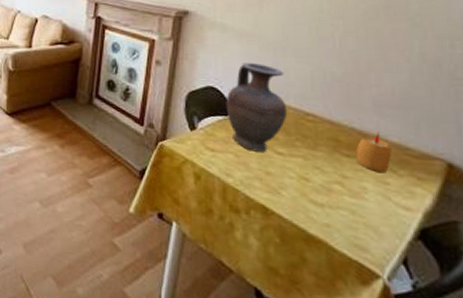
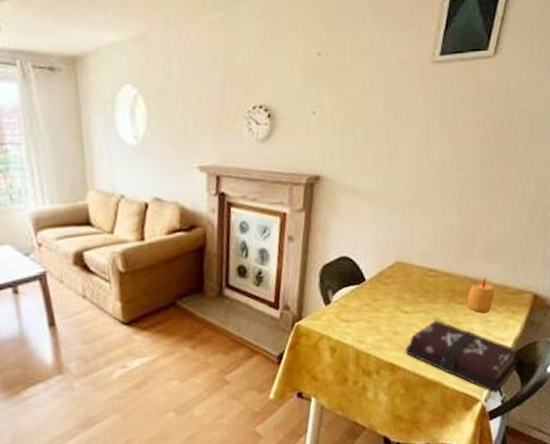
vase: present [226,63,288,152] -> none [358,226,413,315]
hardback book: none [280,168,433,274] -> present [405,319,519,394]

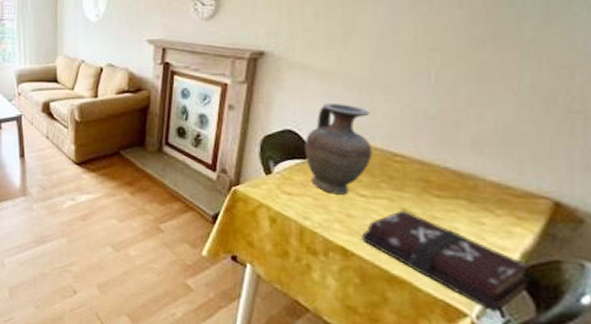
vase: none [358,226,413,315] -> present [304,104,373,195]
candle: present [467,276,495,314] -> none [448,170,490,214]

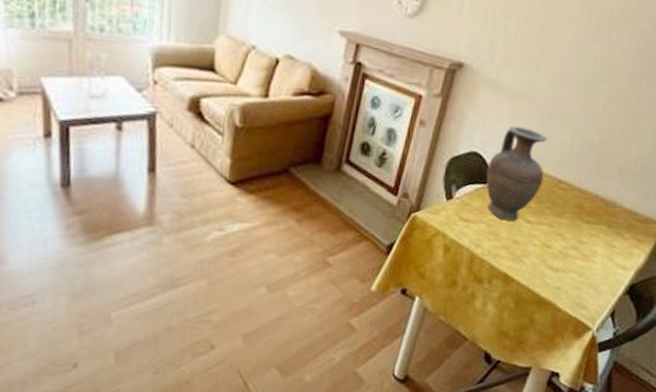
hardback book: present [361,209,531,313] -> none [522,235,640,325]

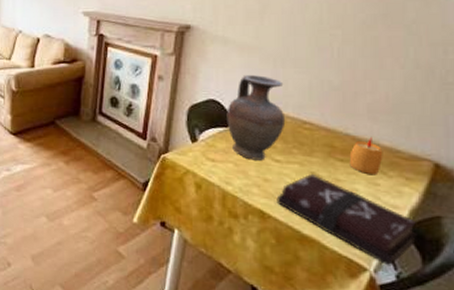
hardback book: none [522,235,640,325] -> present [276,173,418,266]
candle: none [593,198,624,237] -> present [349,136,383,175]

